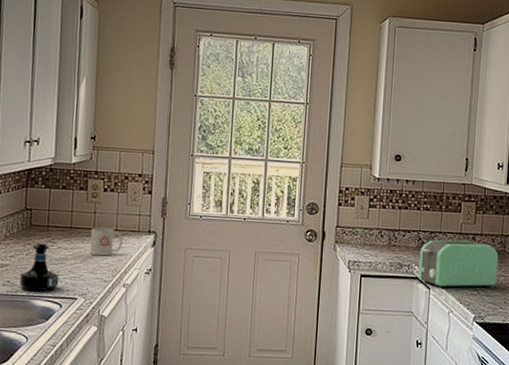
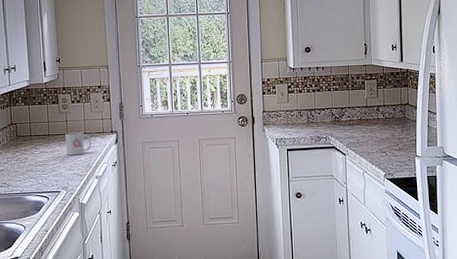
tequila bottle: present [19,243,60,291] -> none [13,150,45,189]
toaster: present [419,240,499,287] -> none [334,112,401,153]

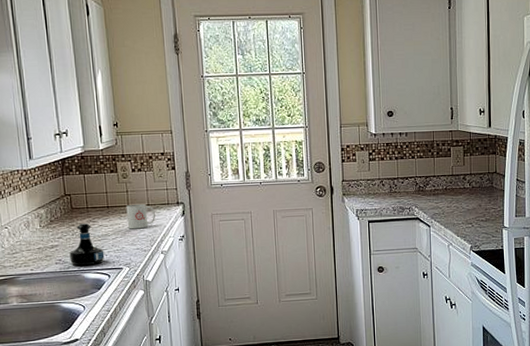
tequila bottle: none [13,150,45,189] -> present [69,223,105,266]

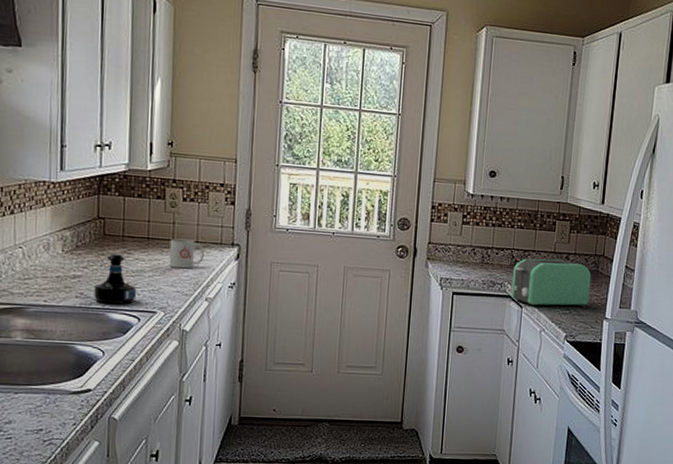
toaster: none [418,181,488,224] -> present [511,258,592,306]

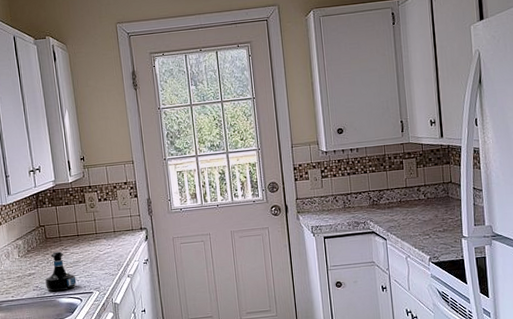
mug: present [169,239,204,269] -> none [94,231,121,255]
toaster: present [511,258,592,306] -> none [373,192,446,237]

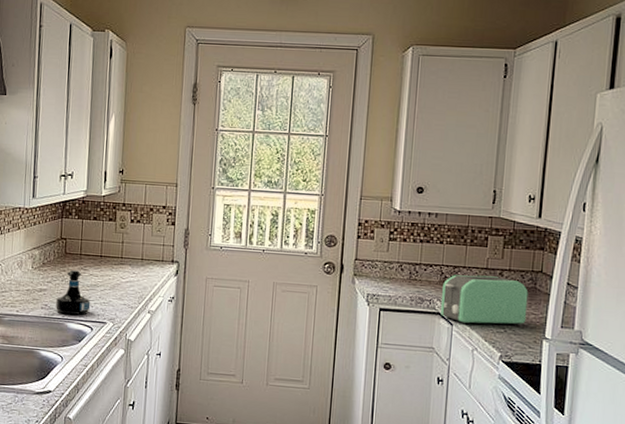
toaster: none [373,192,446,237] -> present [441,275,529,325]

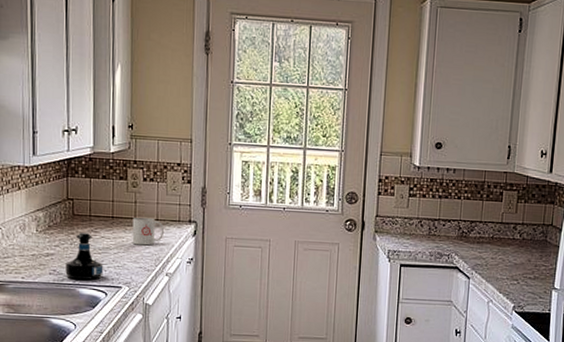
mug: none [117,256,148,284] -> present [132,217,164,246]
toaster: present [441,275,529,325] -> none [458,229,540,277]

